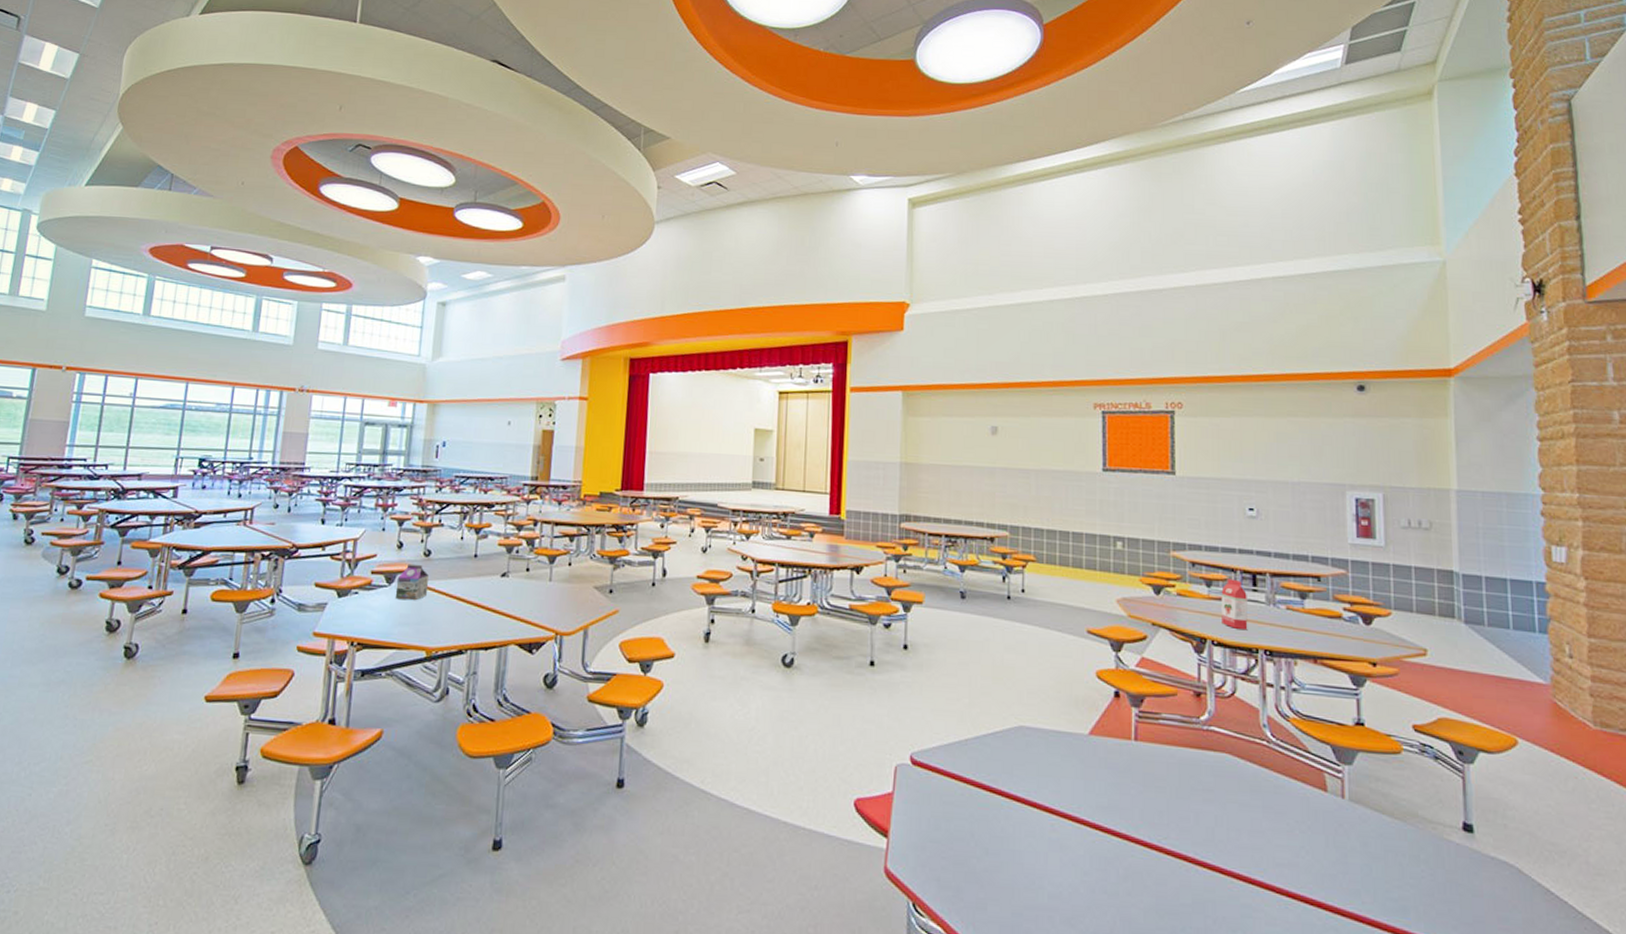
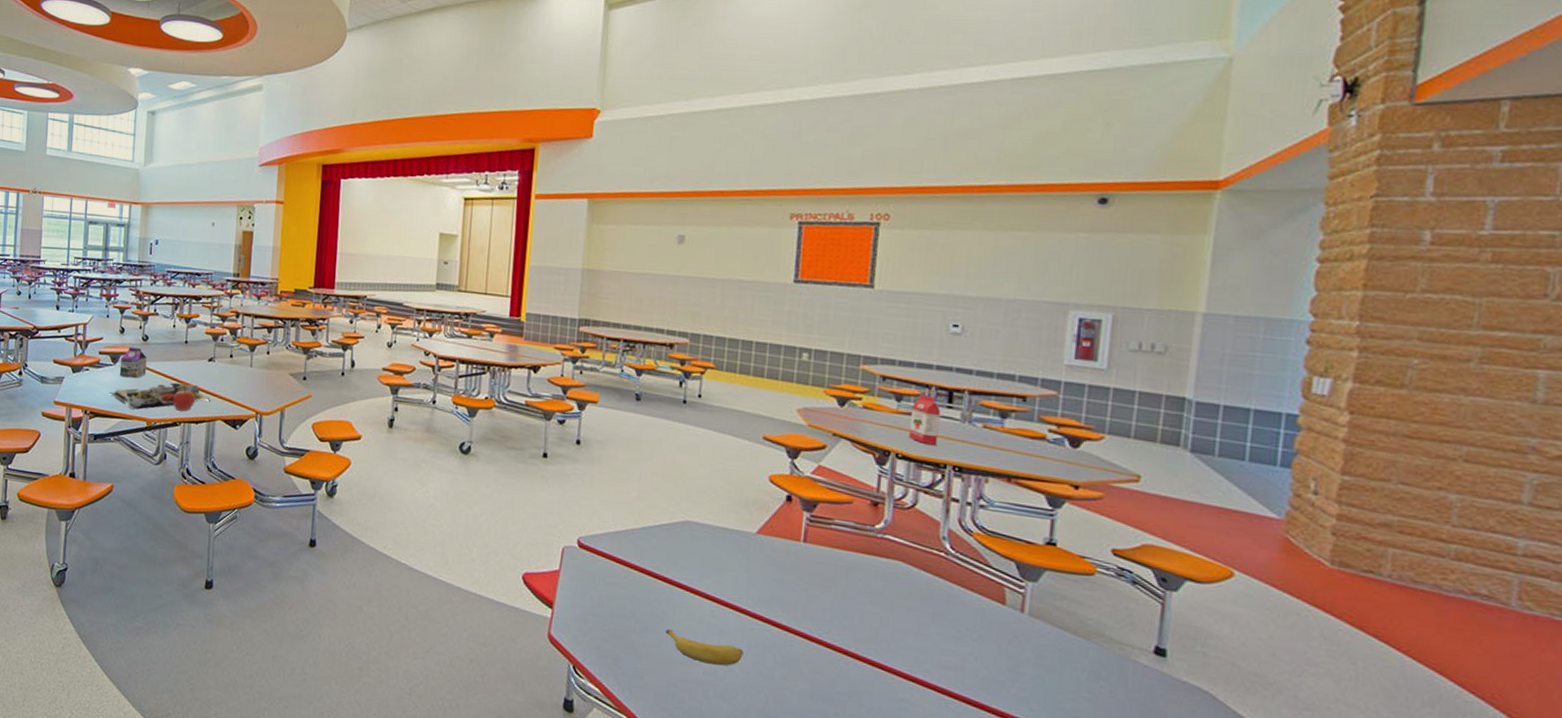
food tray: none [381,603,504,638] -> present [108,382,211,410]
apple: none [457,609,485,637] -> present [172,388,195,412]
banana: none [1006,849,1086,886] -> present [665,629,744,666]

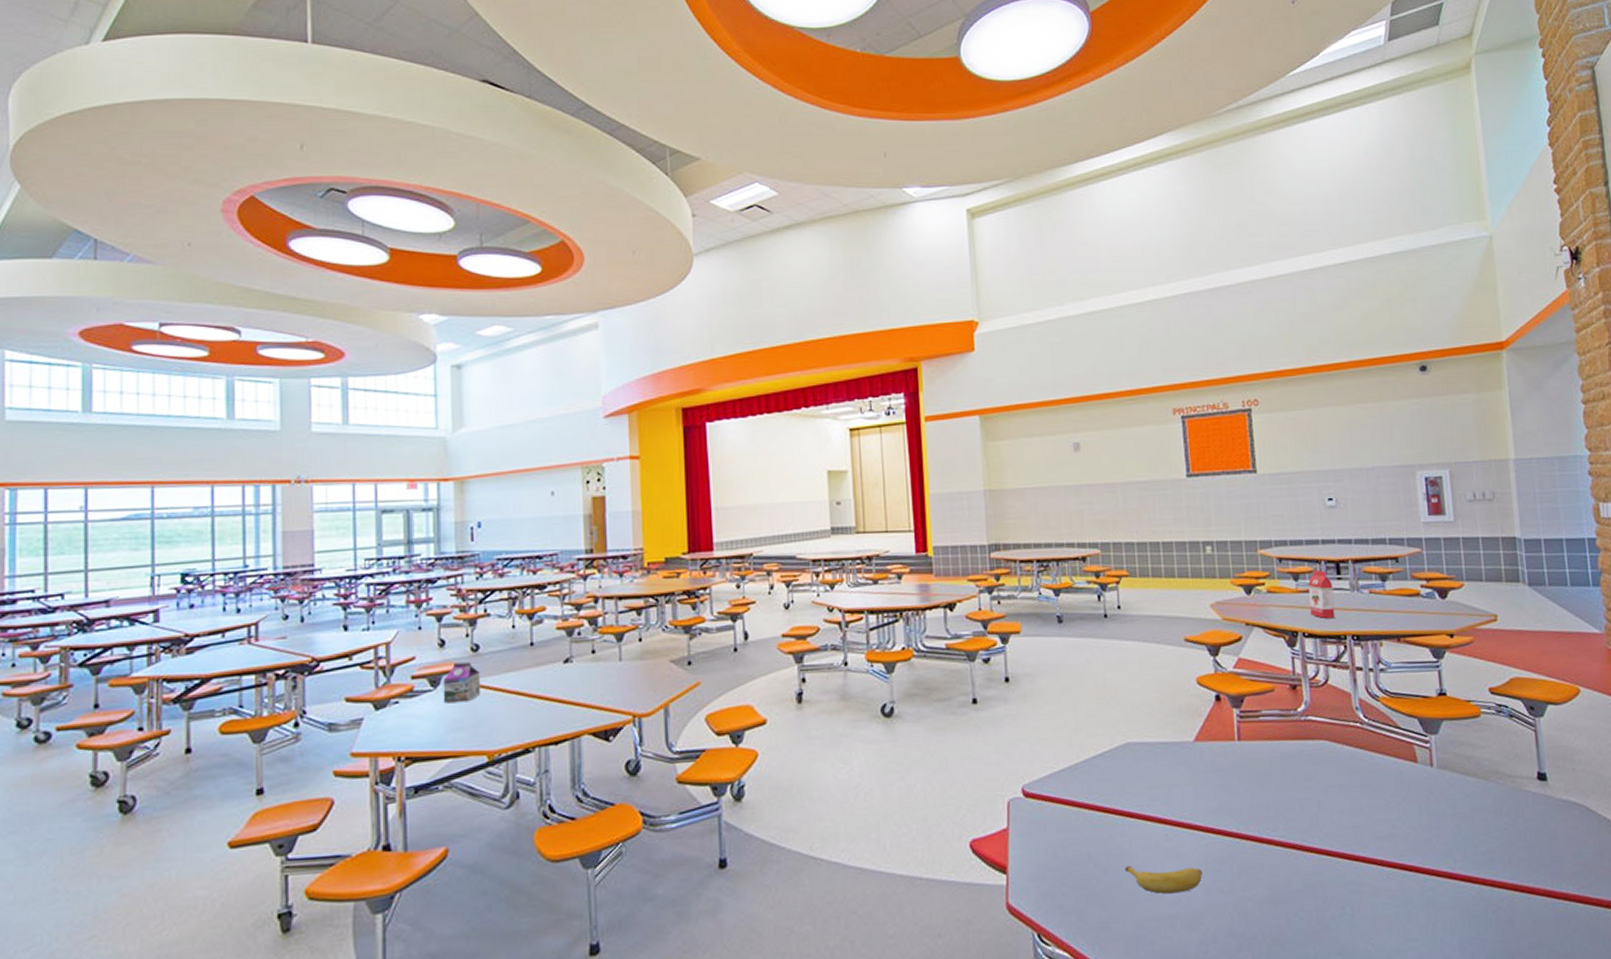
food tray: present [108,382,211,410] -> none [430,695,573,744]
apple: present [172,388,195,412] -> none [520,702,551,733]

